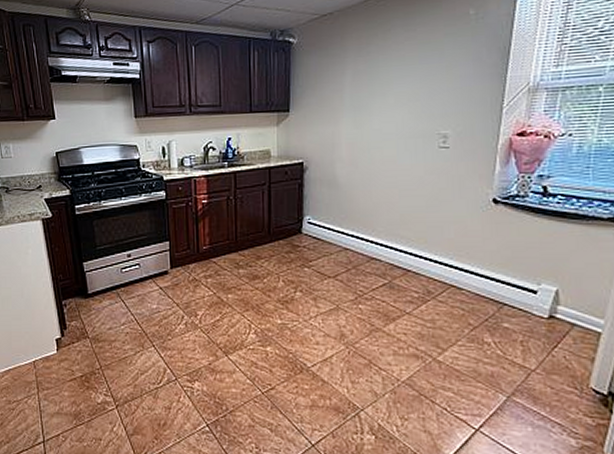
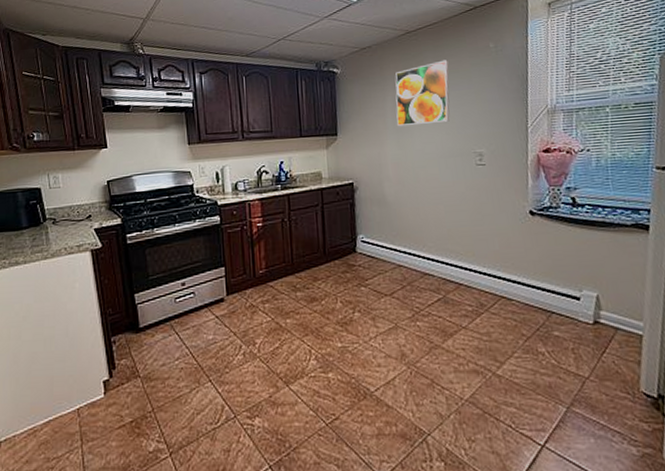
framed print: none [355,29,419,104] -> present [395,60,450,127]

